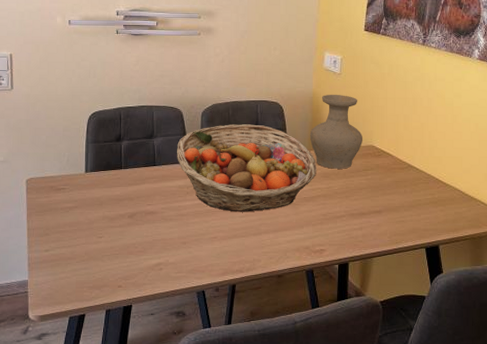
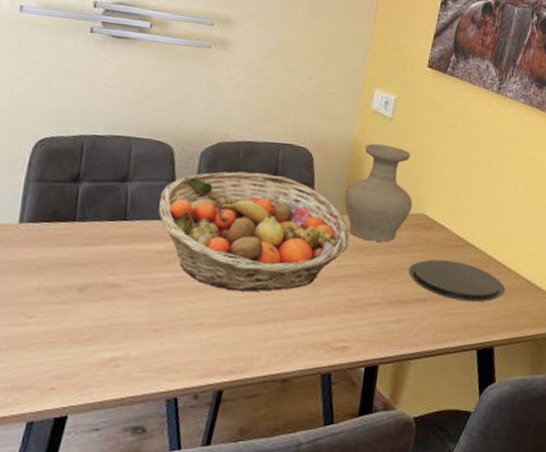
plate: none [364,180,444,212] -> present [408,259,505,303]

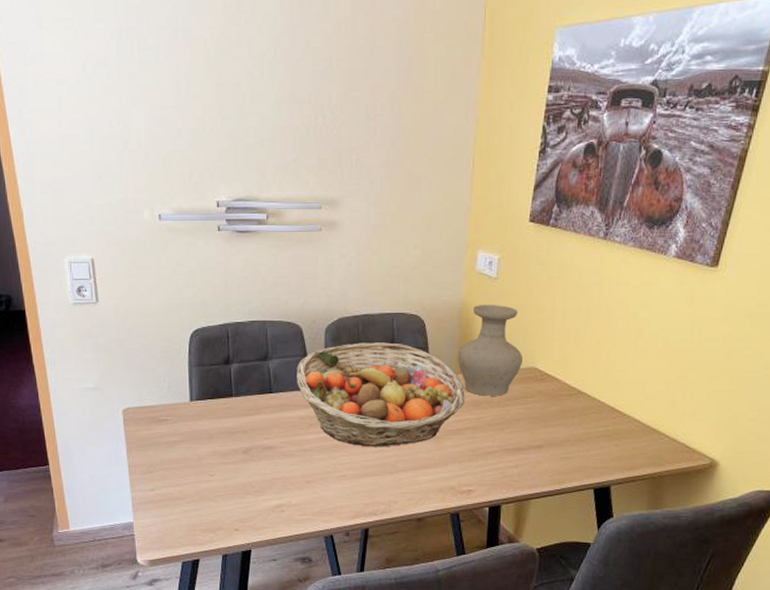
plate: present [408,259,505,303] -> none [523,409,619,447]

